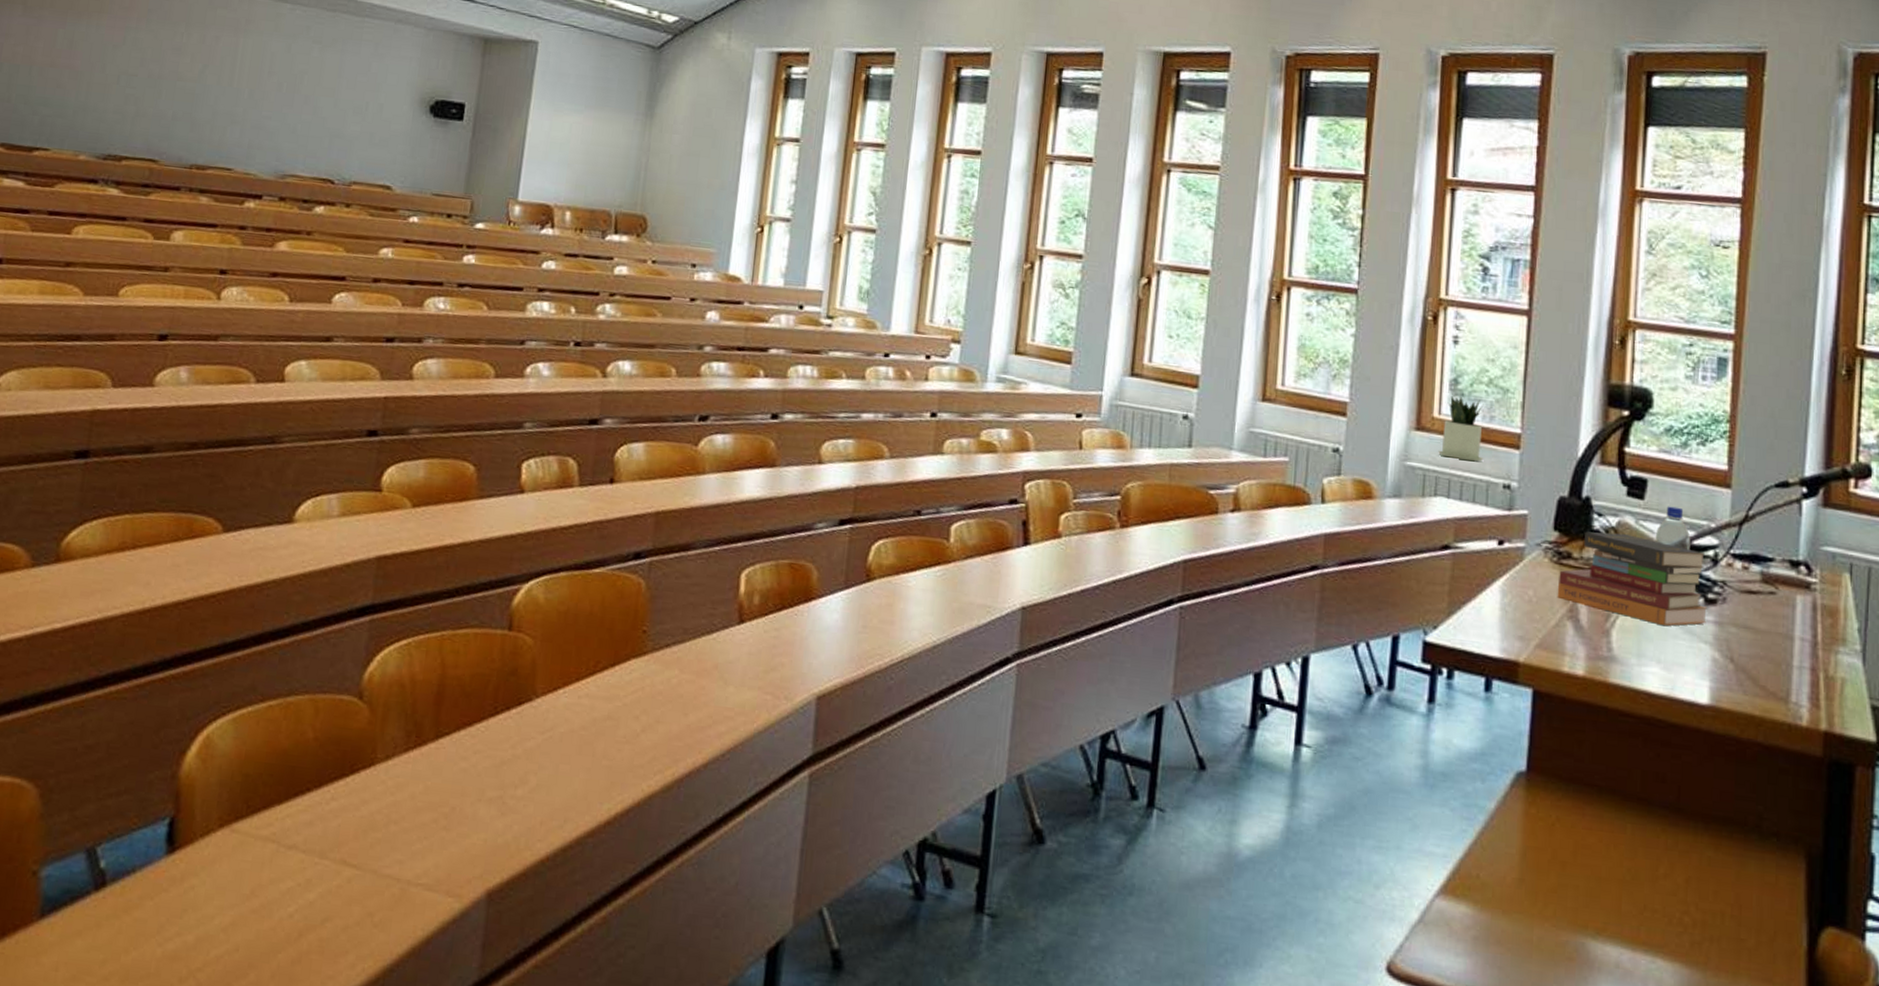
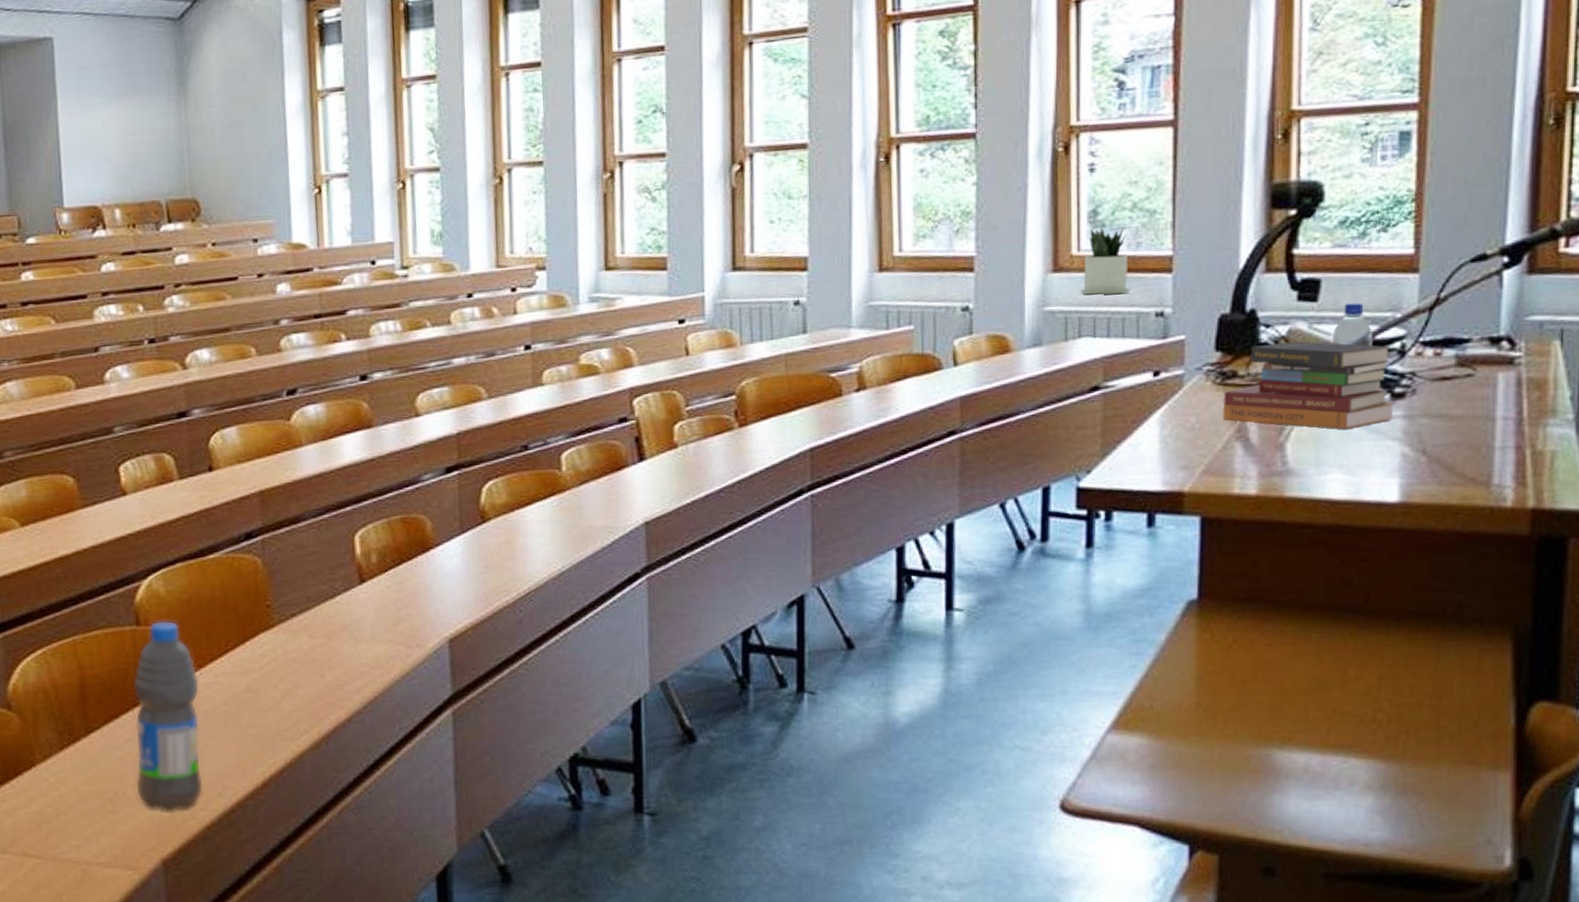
water bottle: none [474,629,562,837] -> present [132,620,203,811]

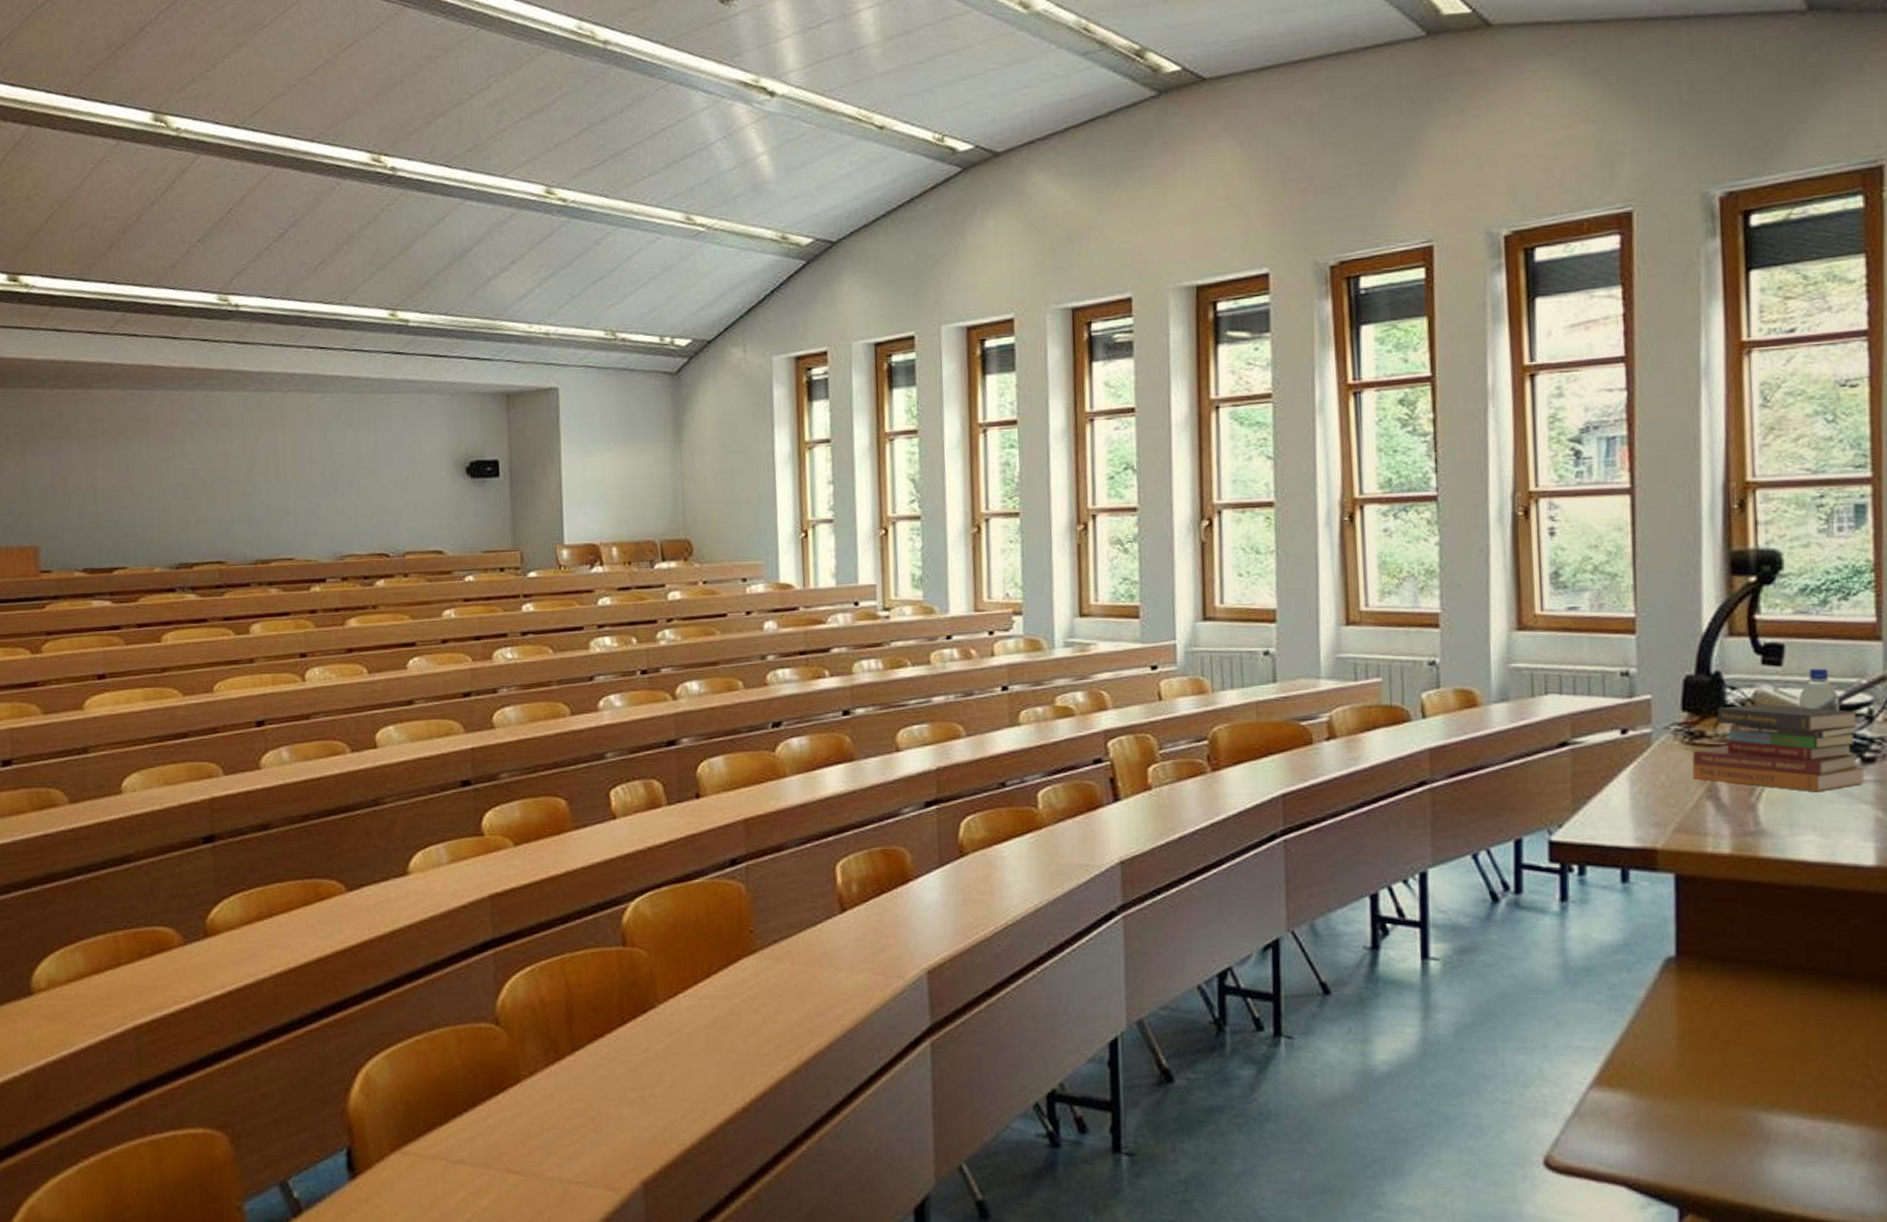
water bottle: present [132,620,203,811] -> none [618,942,684,1132]
planter: present [1080,227,1132,296] -> none [1545,589,1596,654]

